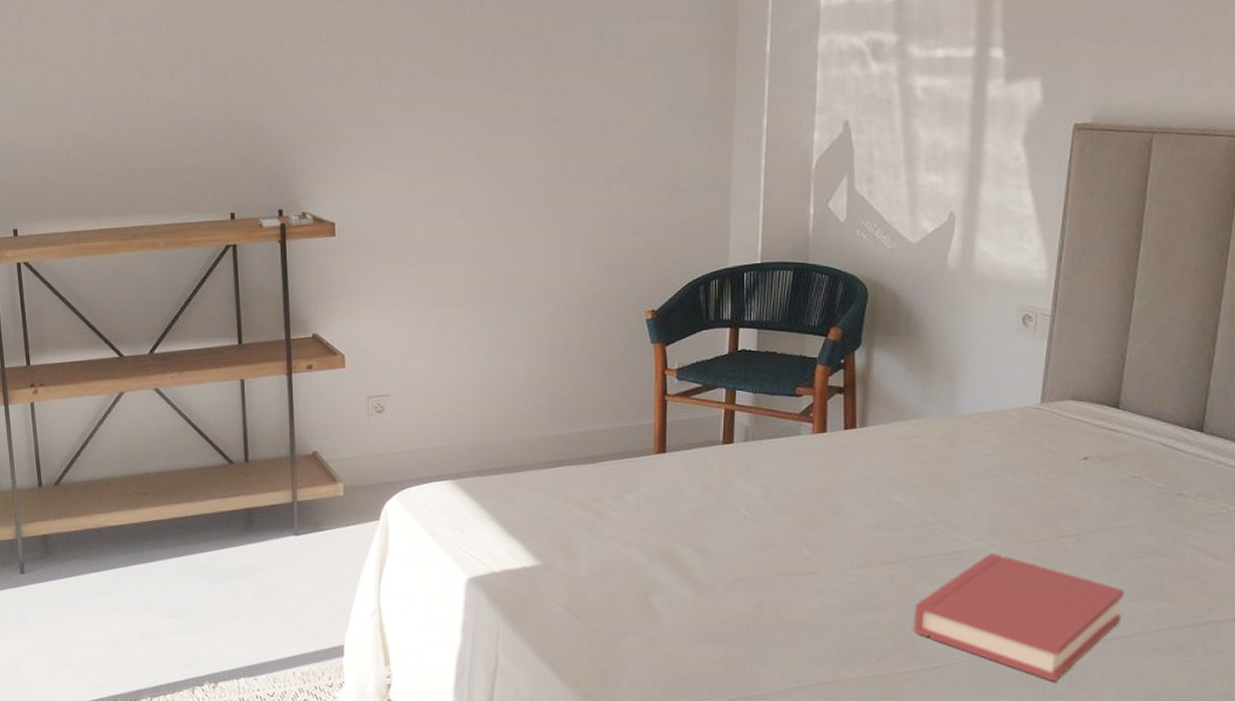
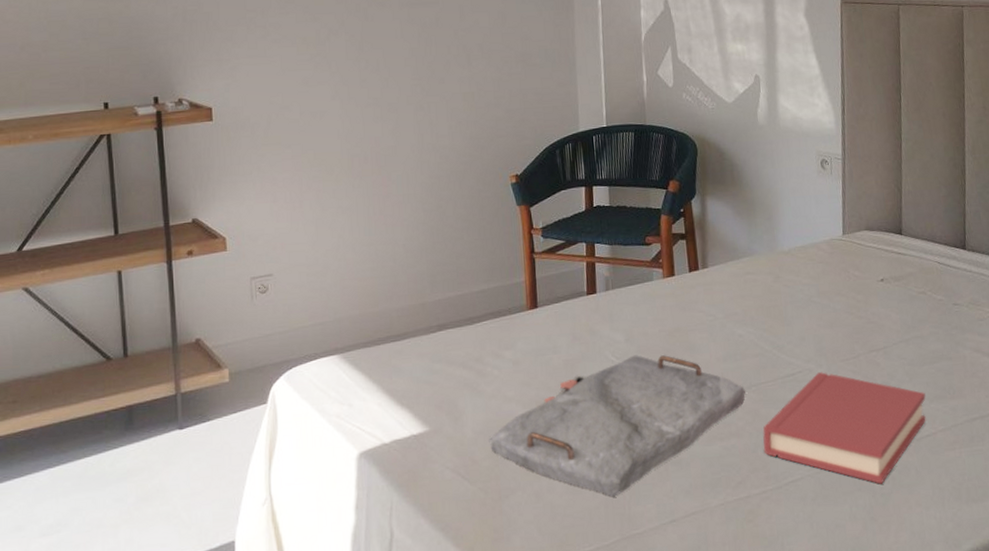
serving tray: none [603,512,898,654] -> present [489,355,745,496]

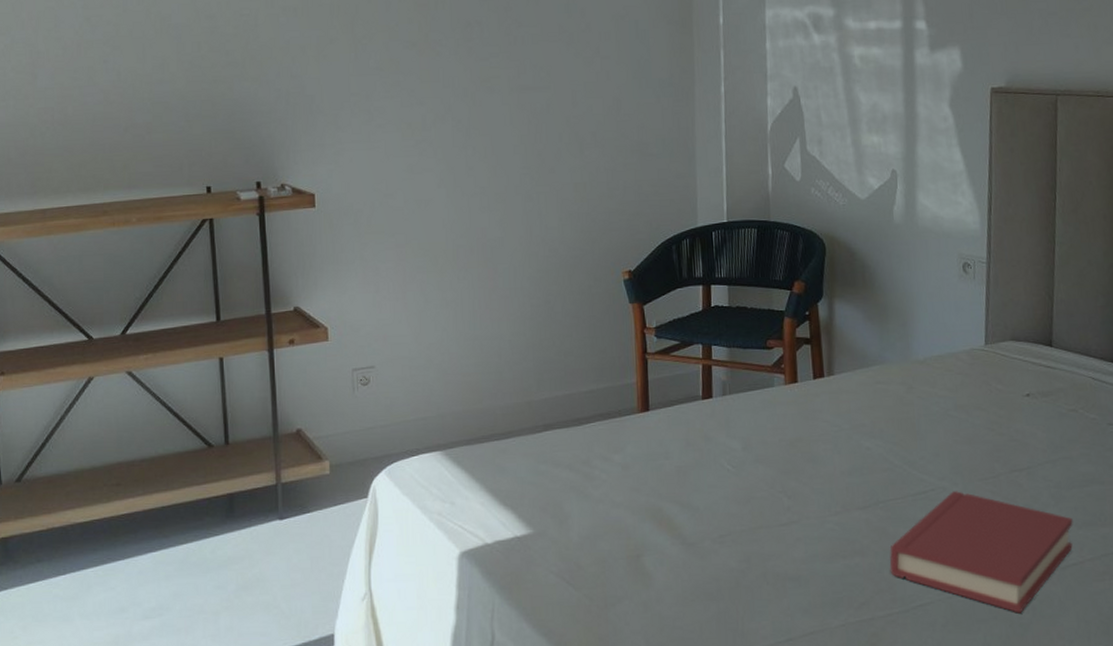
serving tray: present [489,355,745,496] -> none [595,464,872,610]

